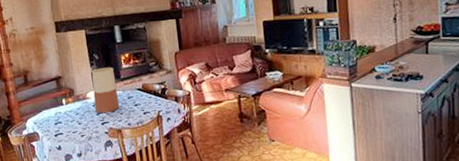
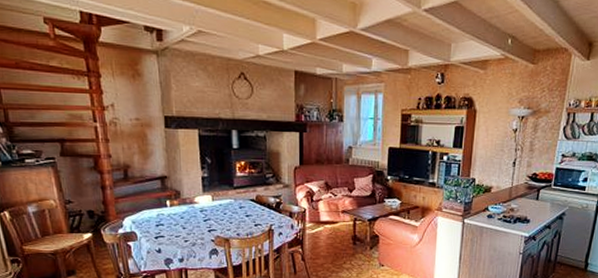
vase: present [91,67,120,114] -> none [201,172,230,221]

